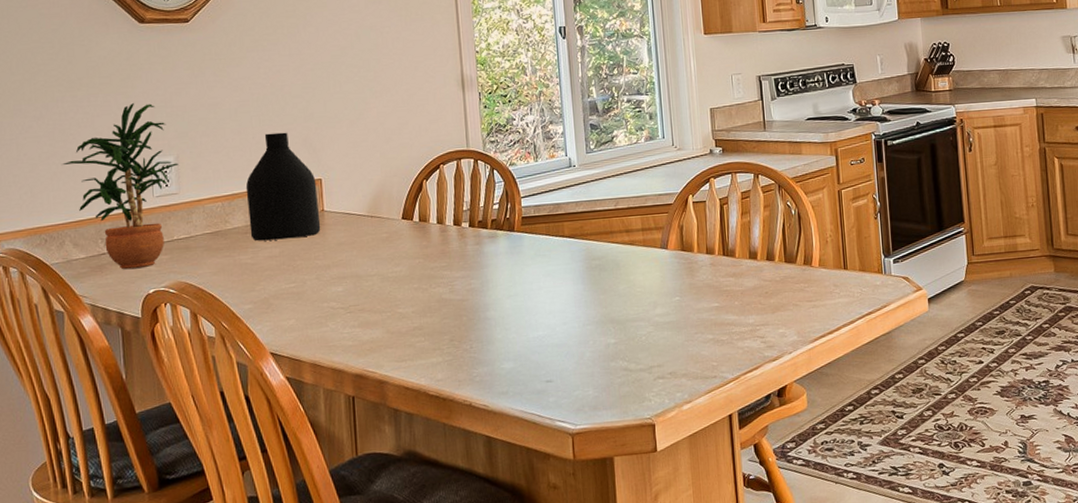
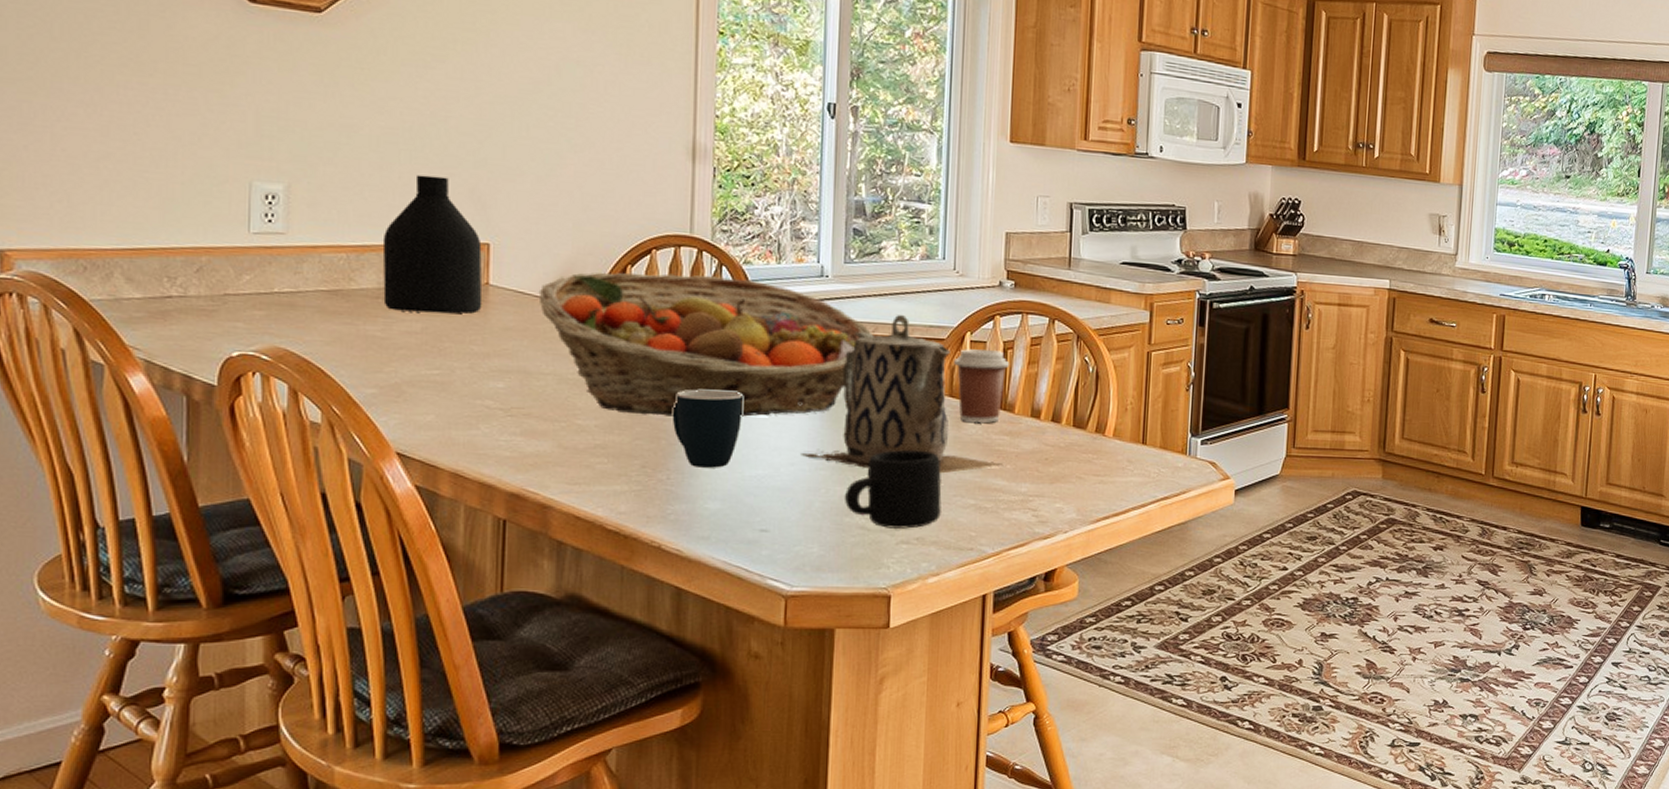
potted plant: present [62,102,179,270] -> none [118,105,290,323]
fruit basket: none [360,177,615,299] -> present [538,272,873,417]
mug: none [469,270,522,336] -> present [673,390,743,468]
teapot: none [570,189,732,320] -> present [801,315,1004,474]
mug: none [609,298,687,368] -> present [845,449,942,529]
coffee cup: none [682,207,726,270] -> present [954,349,1009,423]

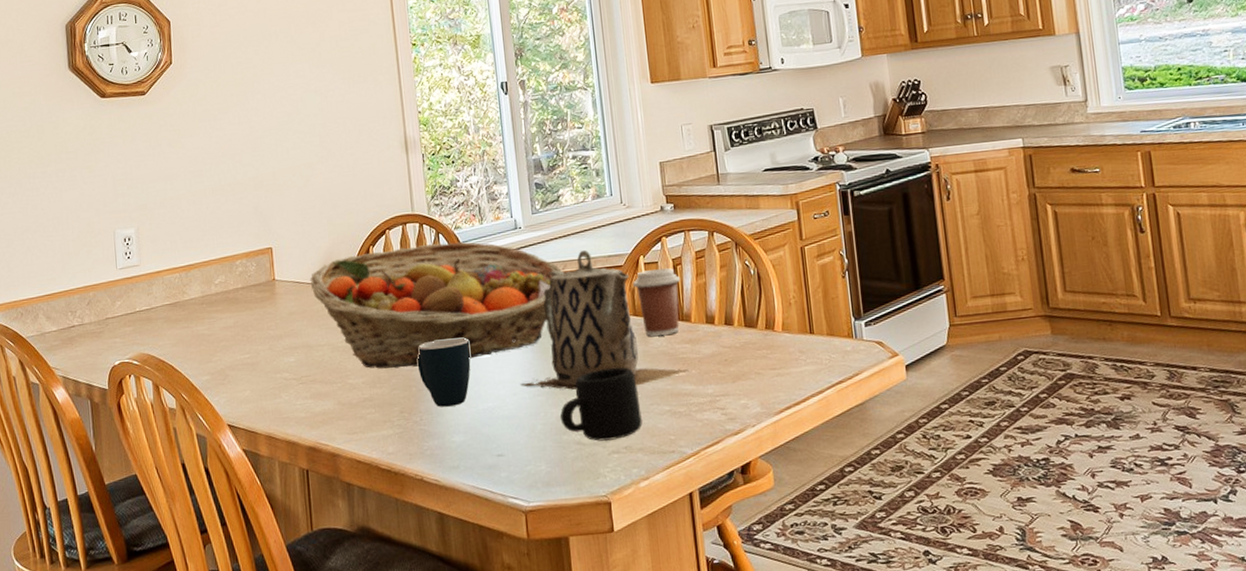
bottle: present [382,175,483,314] -> none [201,201,273,312]

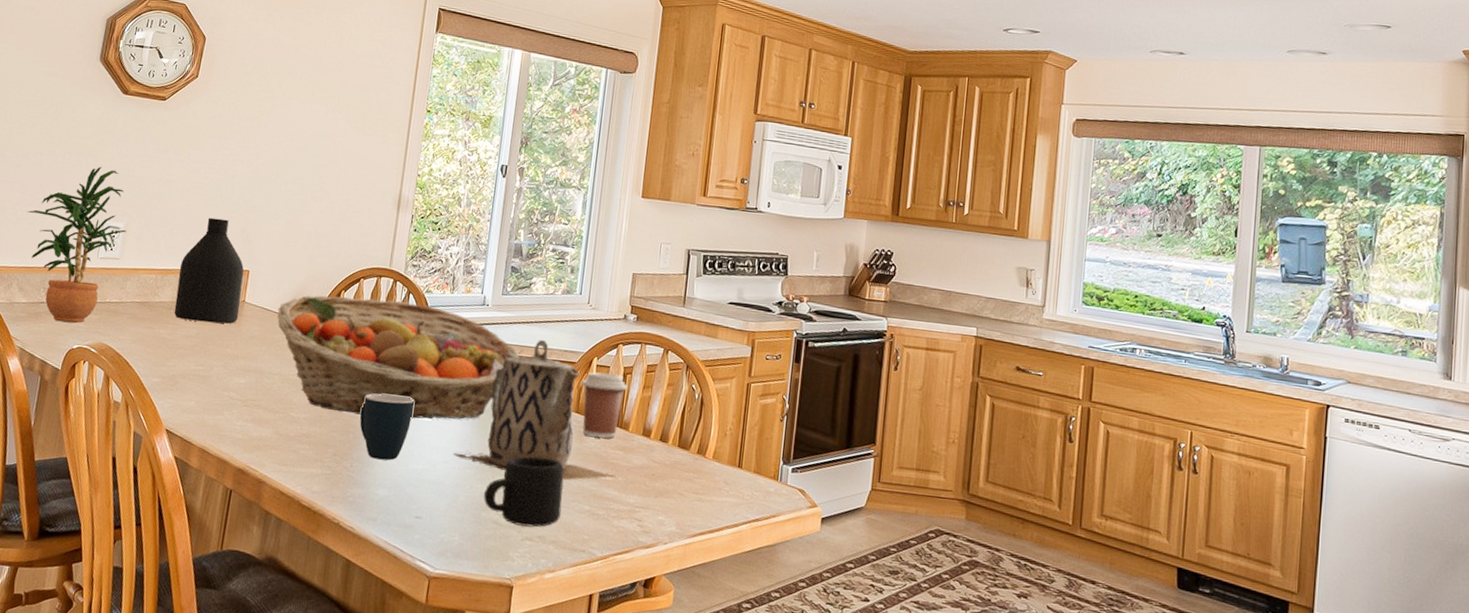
potted plant: none [35,176,139,342] -> present [27,166,126,323]
bottle: none [201,201,273,312] -> present [174,217,244,324]

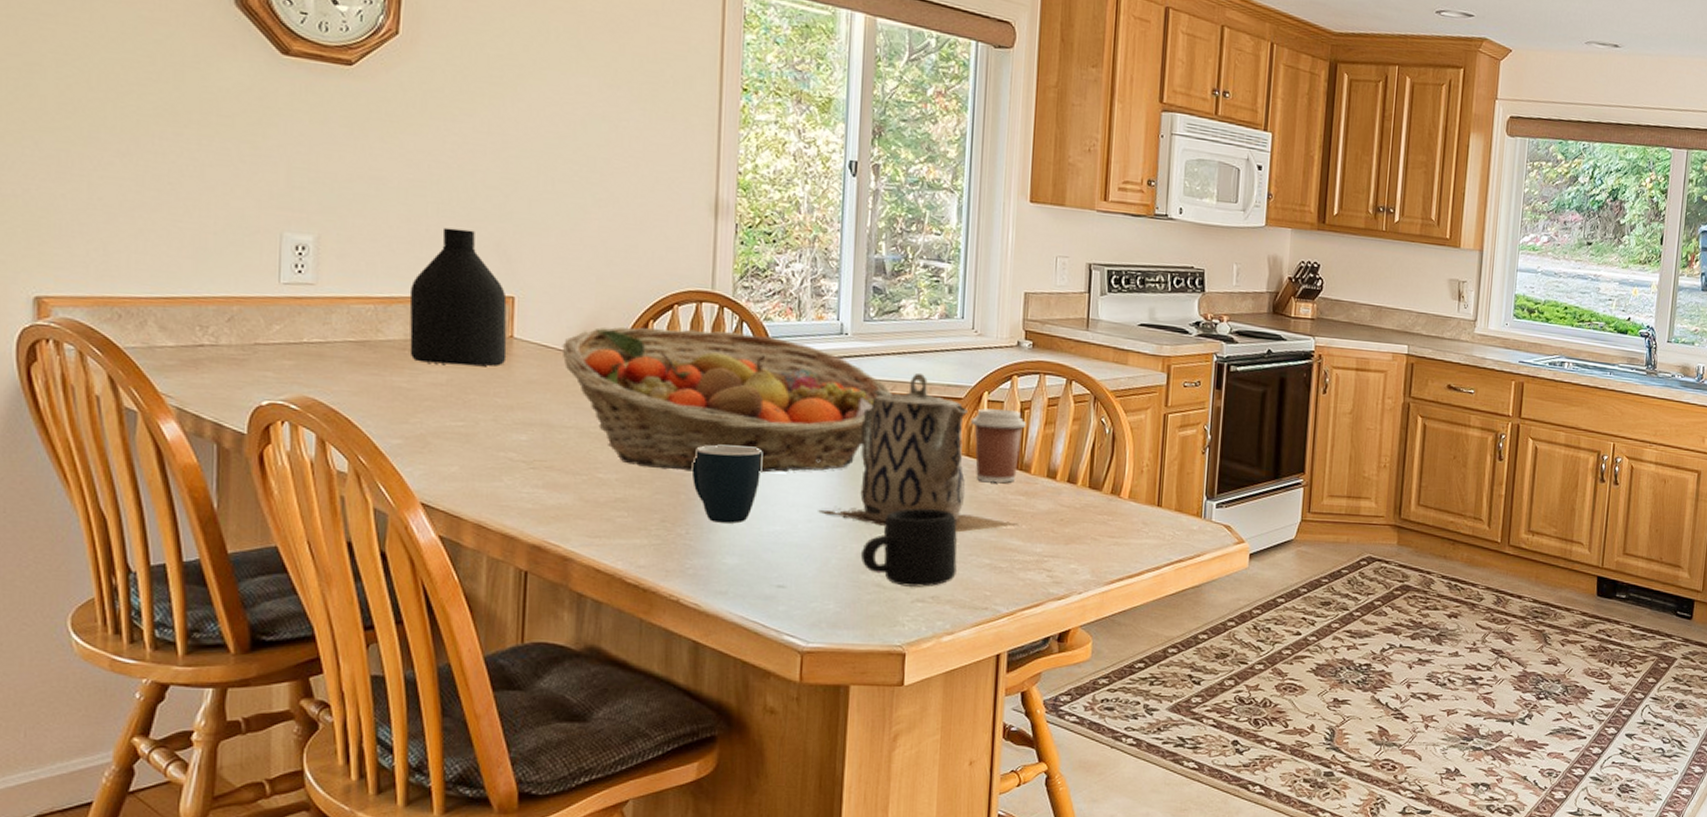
potted plant: present [27,166,126,323] -> none [153,156,319,372]

